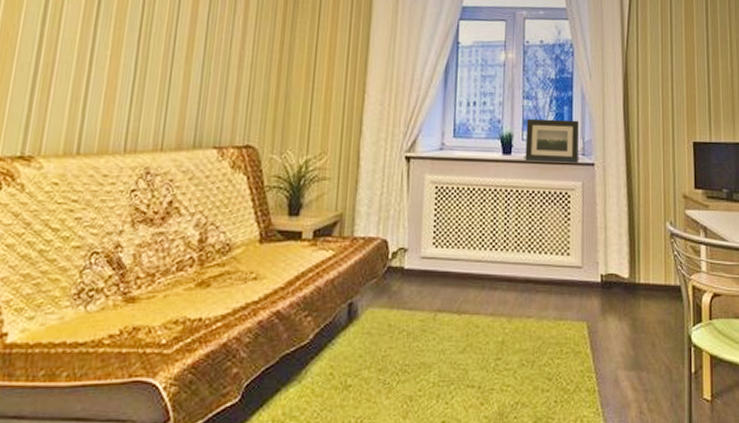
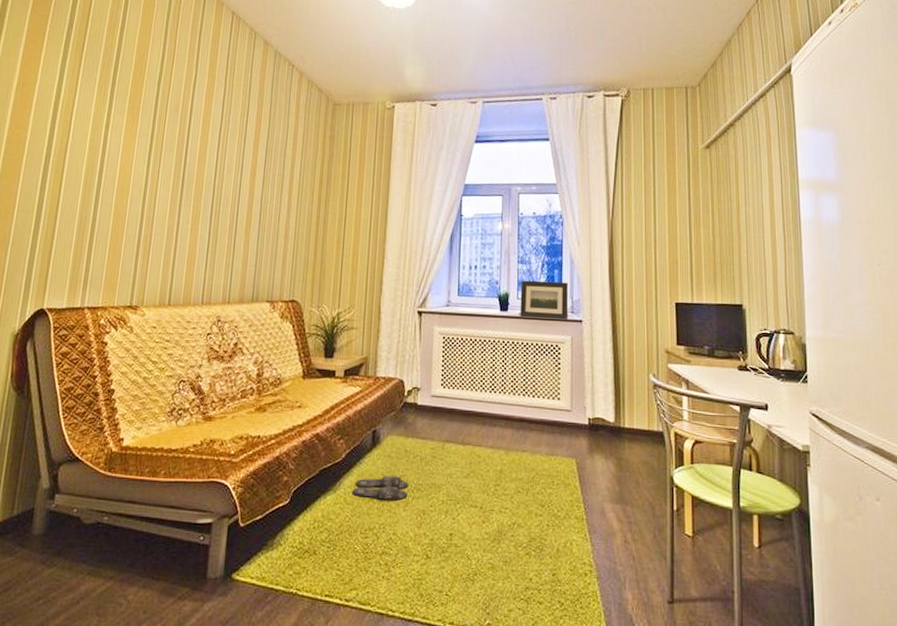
slippers: none [322,357,393,387] -> present [352,476,409,501]

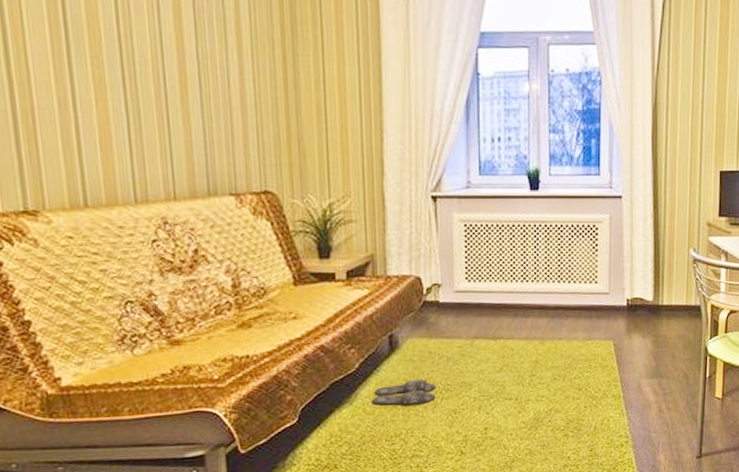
picture frame: present [520,280,568,320] -> none [553,153,606,197]

